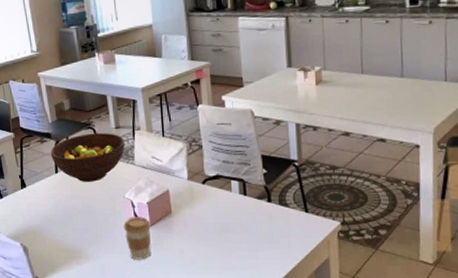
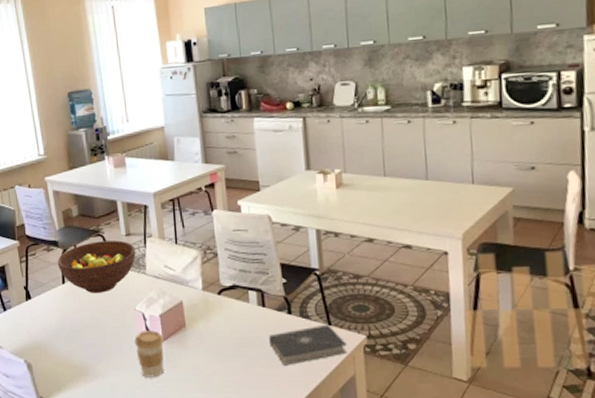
book: none [250,211,322,249] -> present [269,324,347,365]

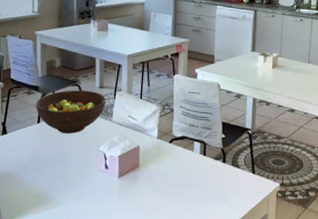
coffee cup: present [134,330,164,378] -> none [93,168,119,208]
book: present [269,324,347,365] -> none [205,172,264,204]

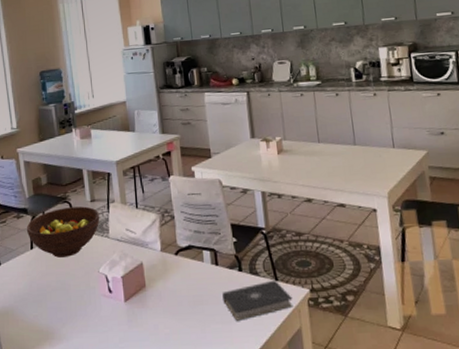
book: none [205,172,264,204] -> present [222,280,293,321]

